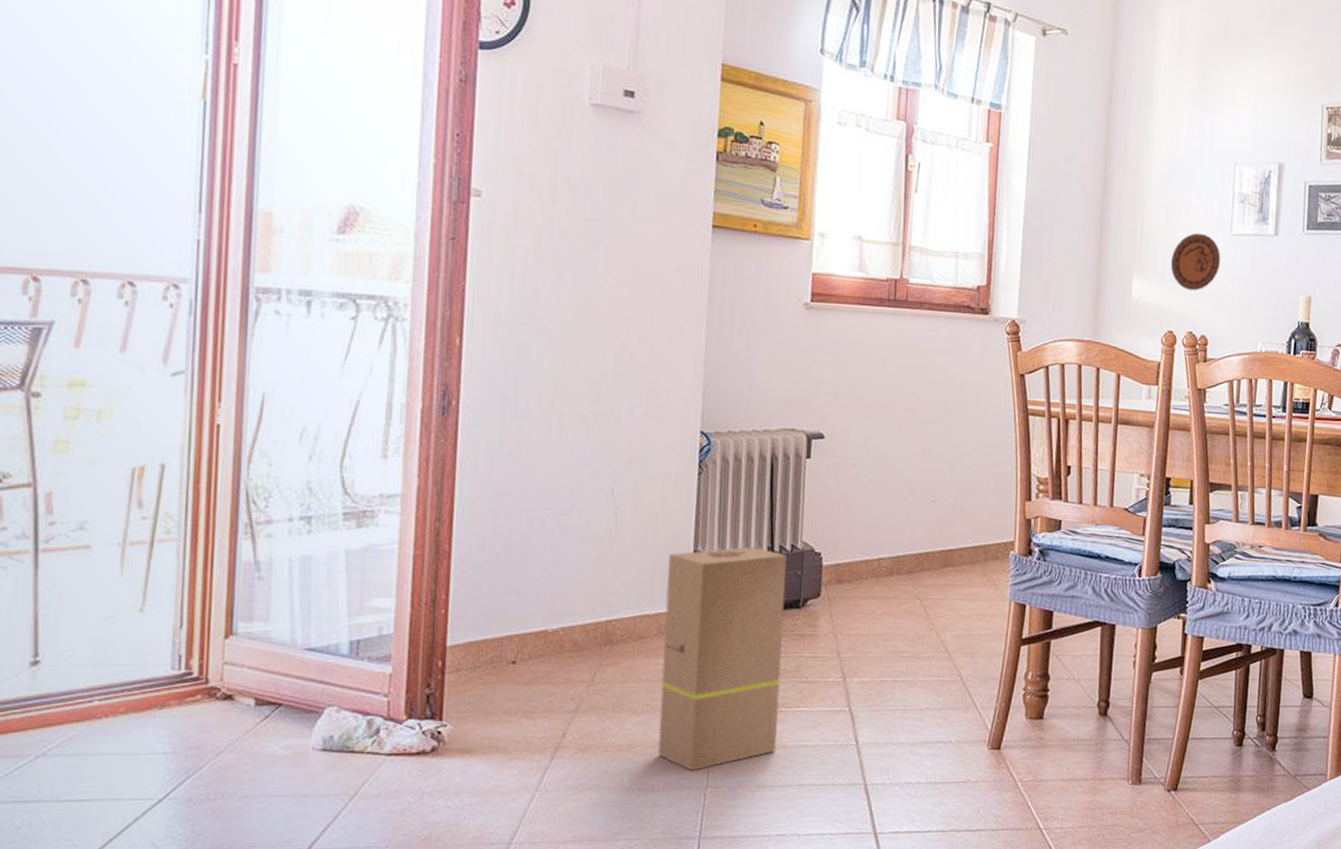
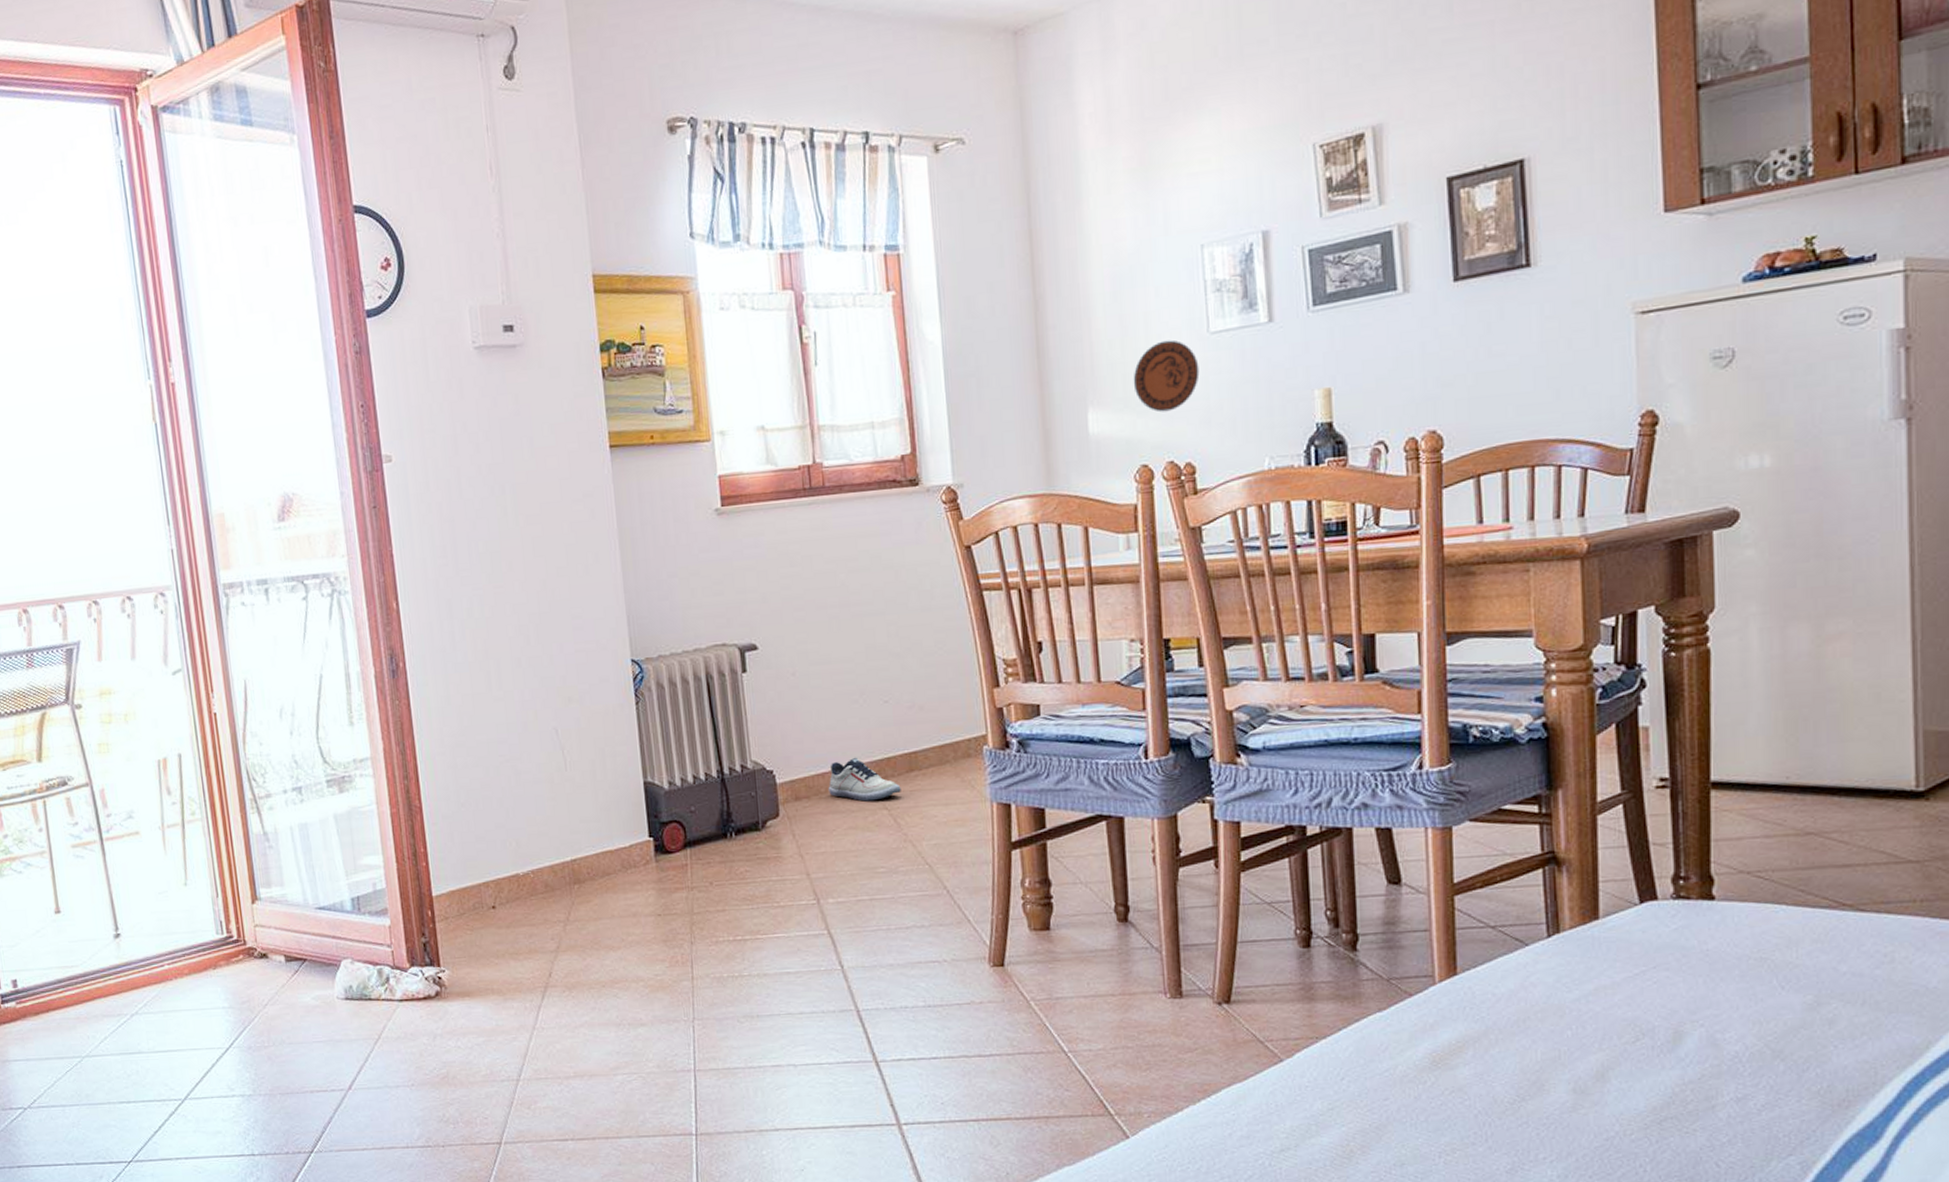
cardboard box: present [657,546,787,771] -> none [621,771,758,1004]
shoe: none [869,548,935,590] -> present [828,757,901,802]

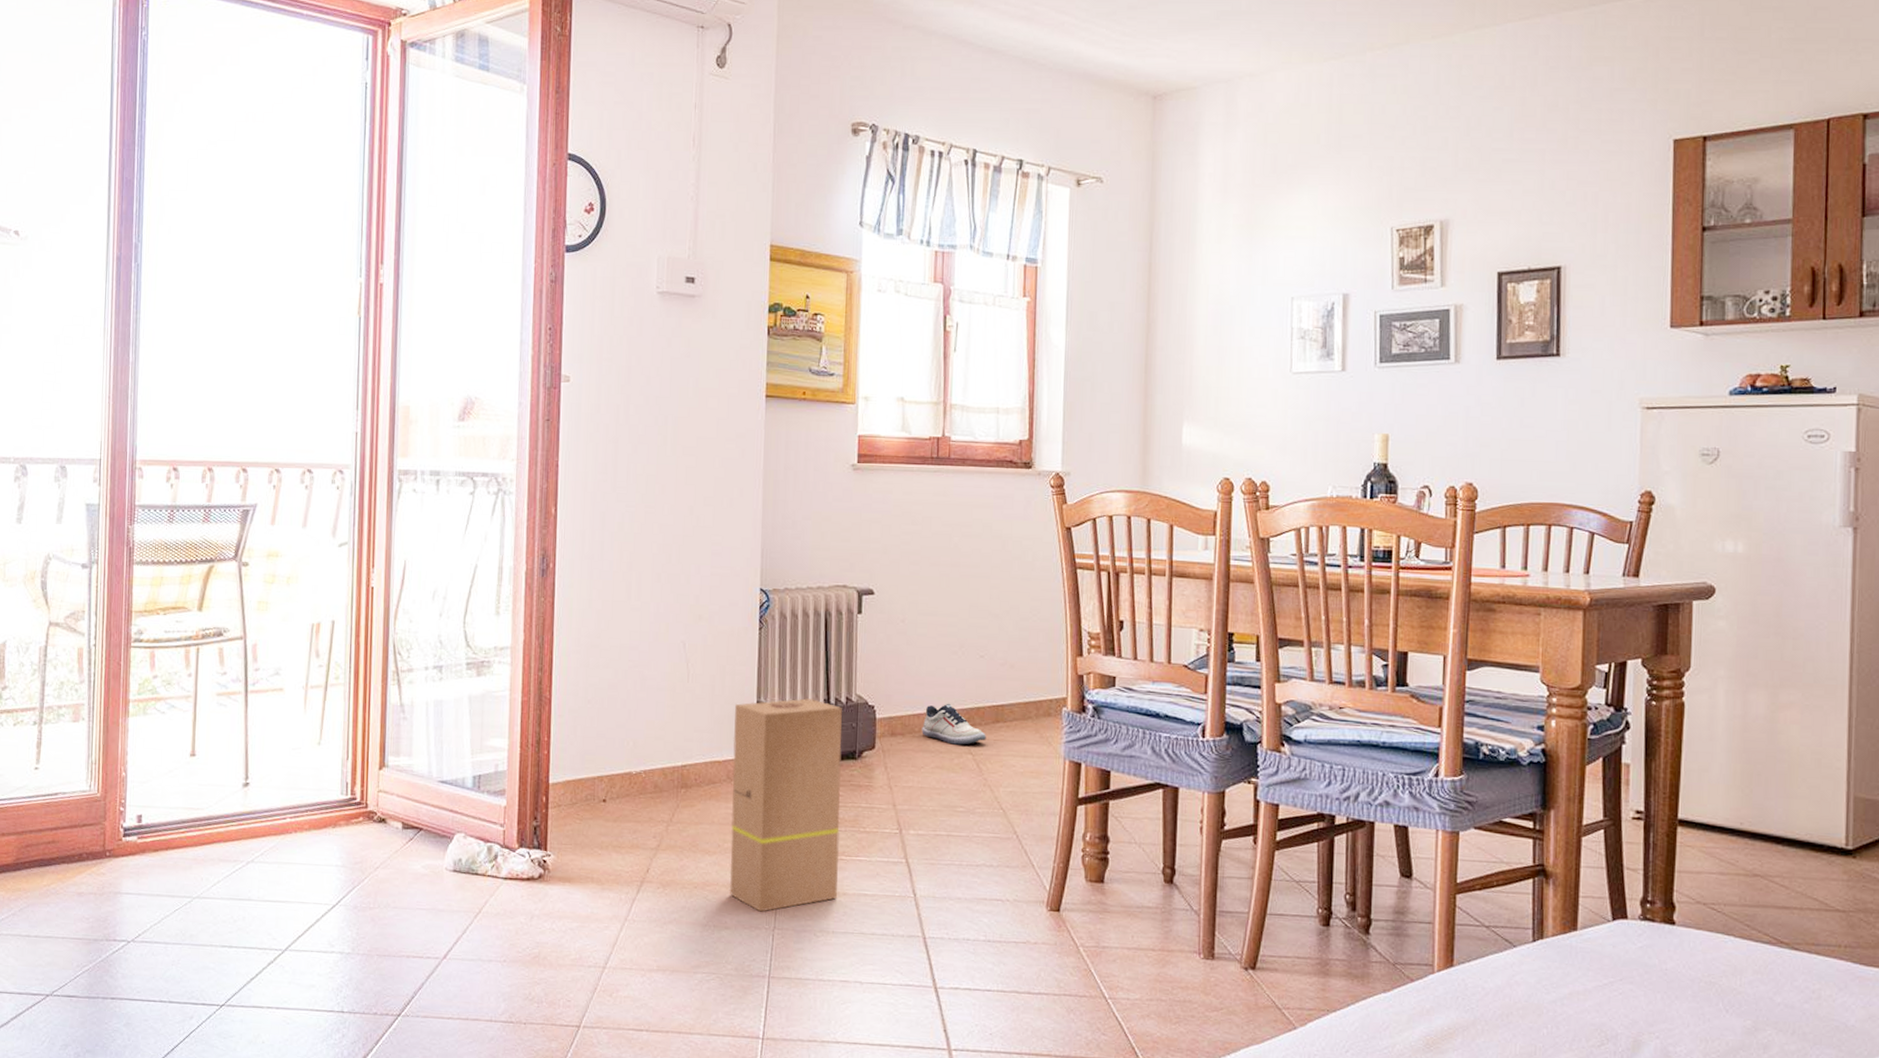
cardboard box: none [621,771,758,1004] -> present [729,698,842,912]
decorative plate: present [1133,340,1200,412] -> none [1223,374,1281,435]

